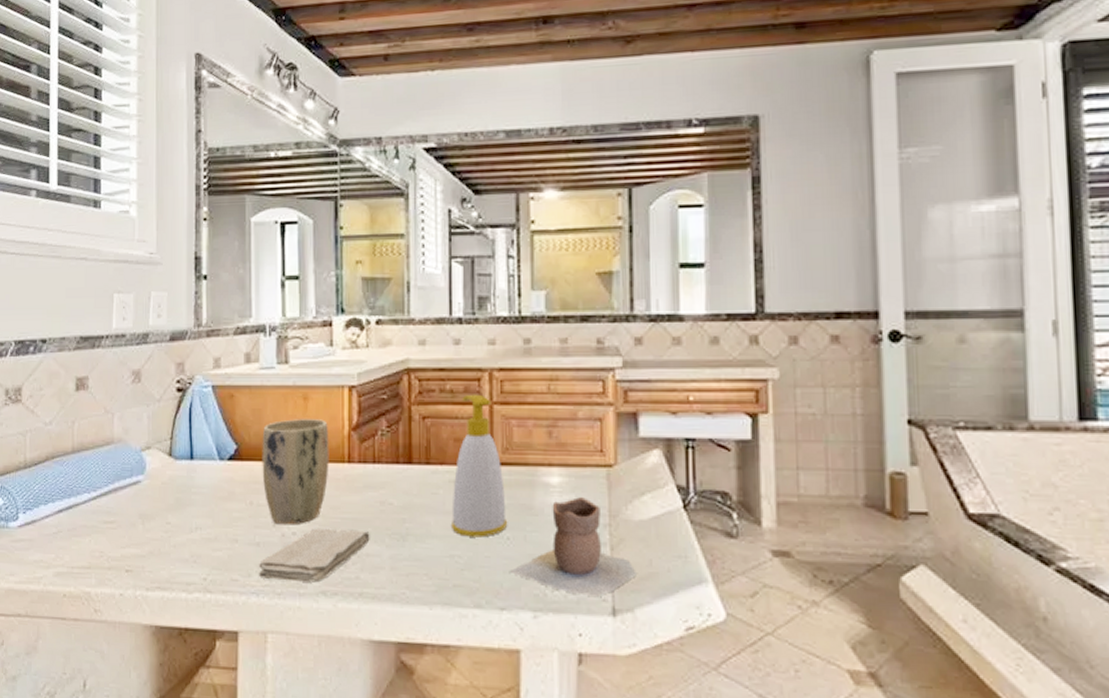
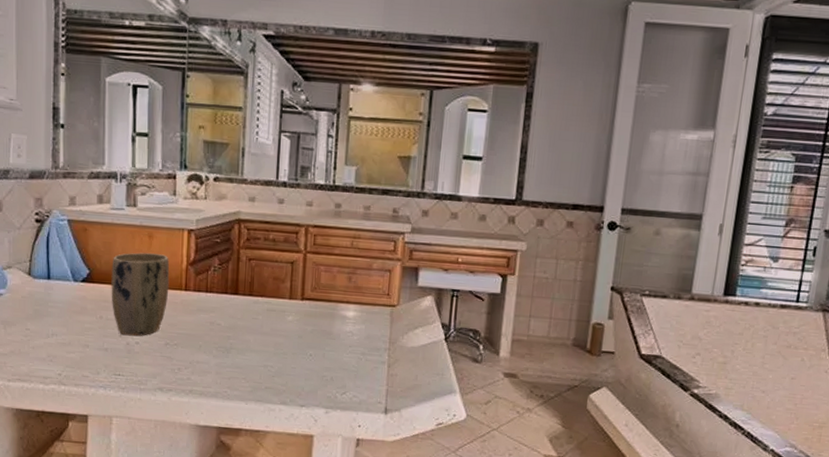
washcloth: present [259,528,370,583] -> none [107,339,201,381]
soap bottle: present [450,394,508,538] -> none [266,243,312,354]
vase: present [509,497,637,598] -> none [309,328,405,401]

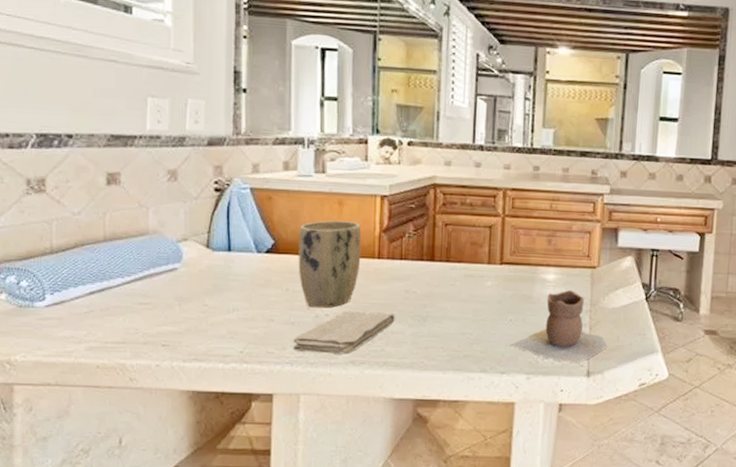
washcloth: none [107,339,201,381] -> present [293,311,395,354]
vase: none [309,328,405,401] -> present [510,290,607,364]

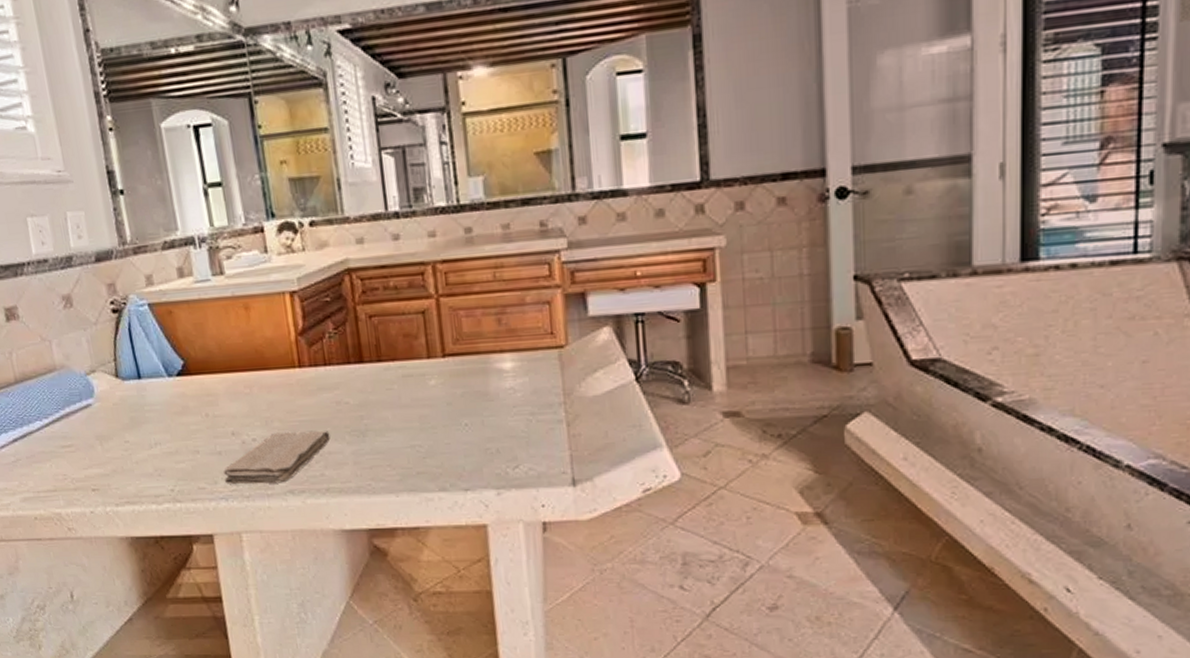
plant pot: present [298,220,362,308] -> none [207,327,281,433]
vase: present [510,290,607,364] -> none [470,379,594,471]

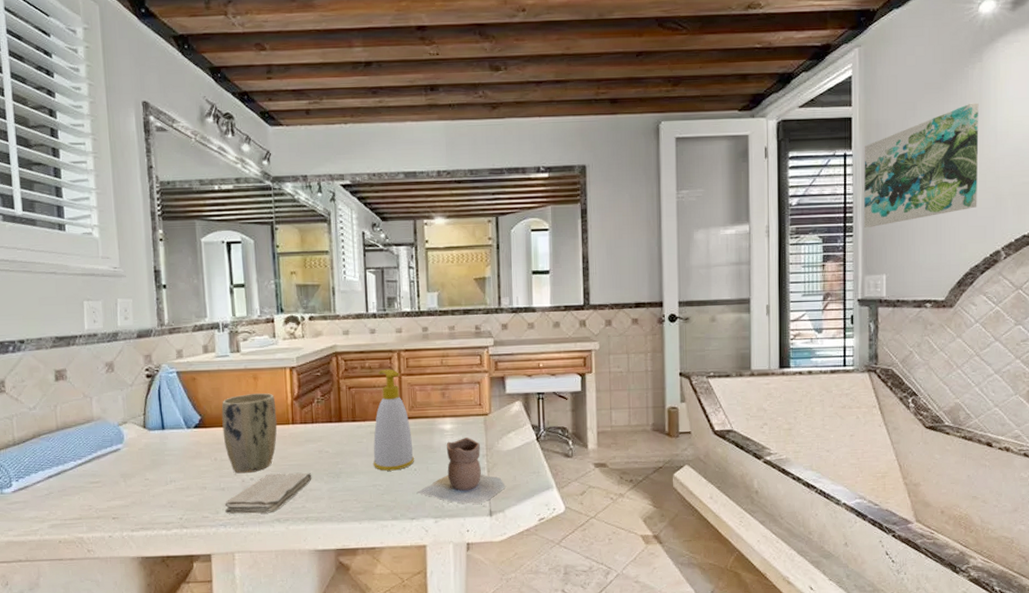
plant pot: none [207,327,281,433] -> present [221,393,277,474]
soap bottle: none [407,288,465,427] -> present [372,369,415,471]
vase: none [470,379,594,471] -> present [416,437,506,505]

